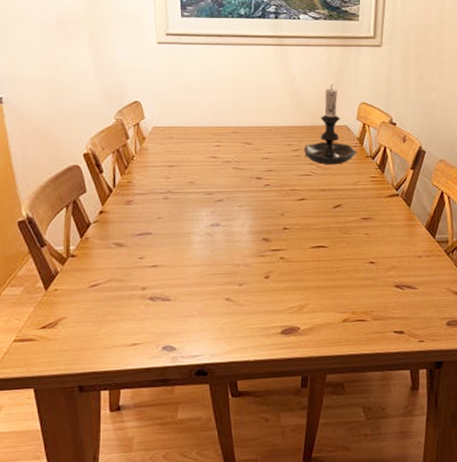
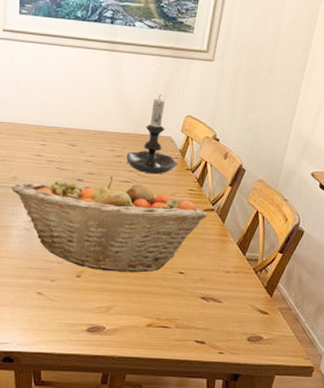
fruit basket: none [189,171,393,269] -> present [11,177,208,273]

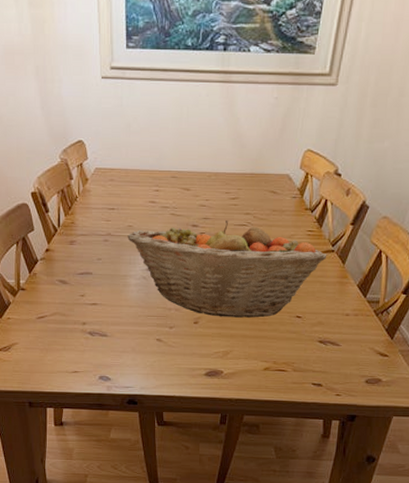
candle holder: present [126,95,179,175] -> none [242,128,297,216]

